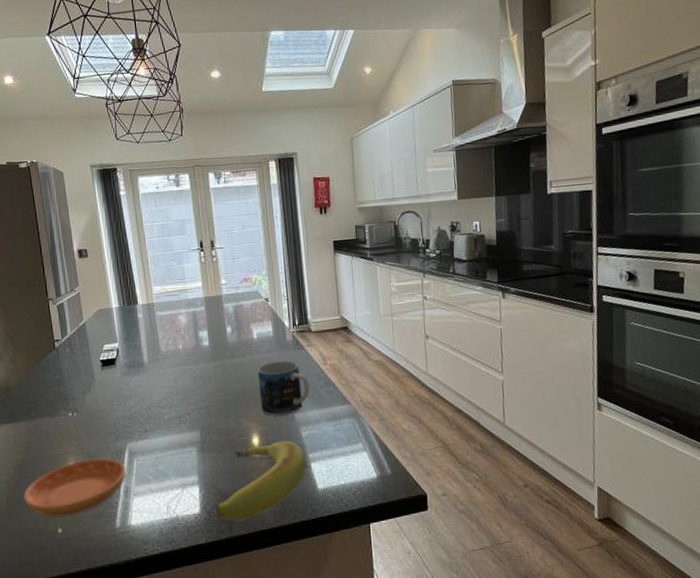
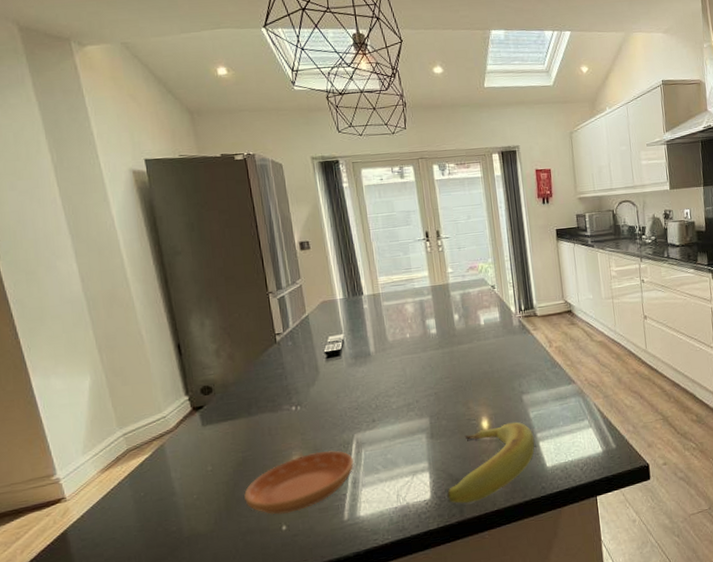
mug: present [257,360,310,416] -> none [485,345,537,399]

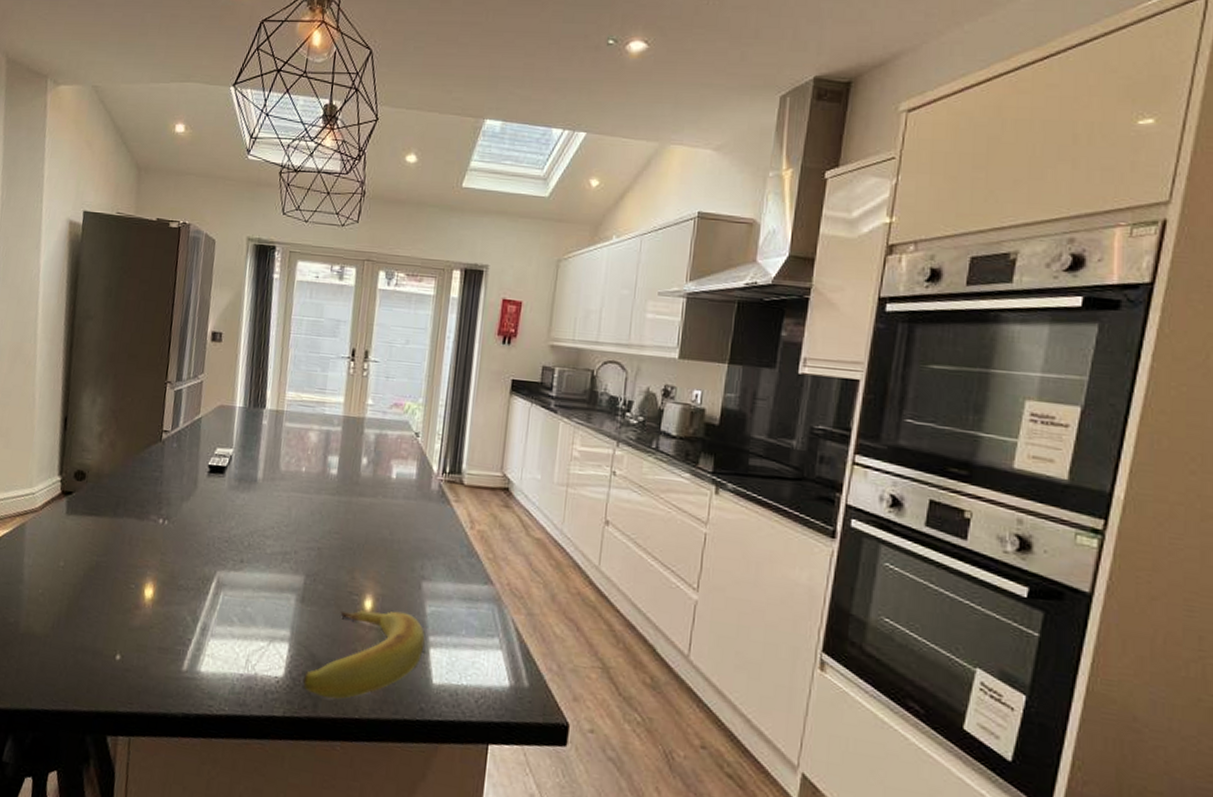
saucer: present [244,450,354,515] -> none [86,578,210,643]

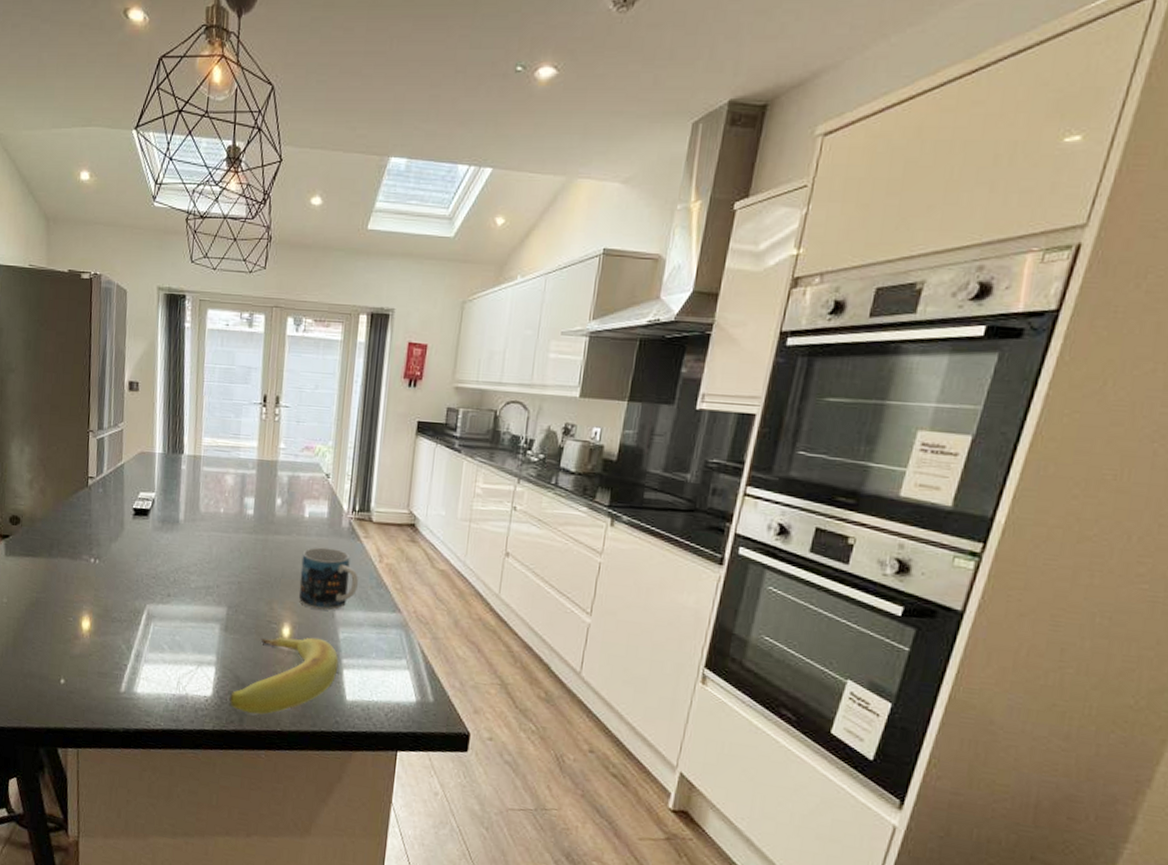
mug: none [383,511,448,582] -> present [298,547,358,611]

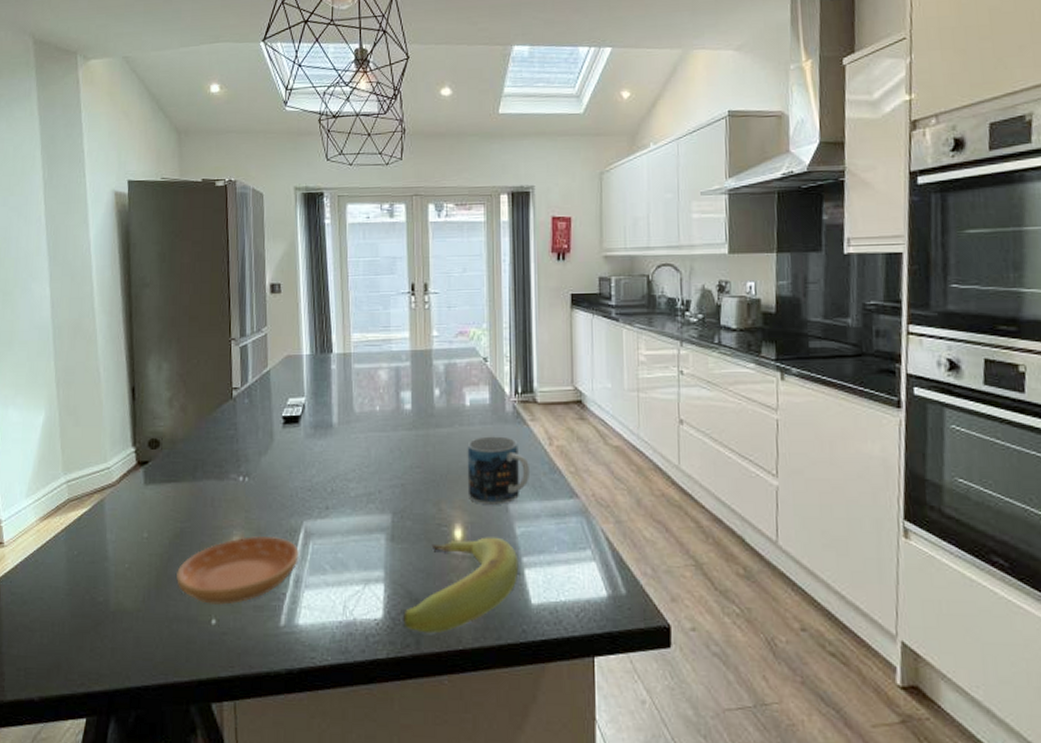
saucer: none [31,611,142,669] -> present [176,535,300,605]

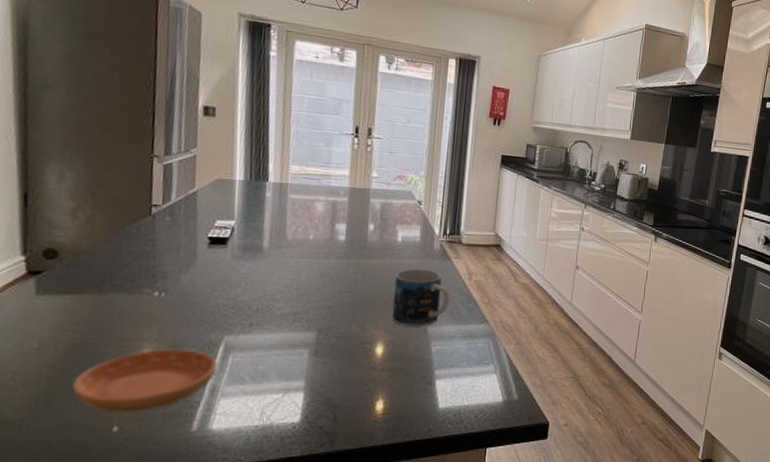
banana: present [402,537,519,634] -> none [318,353,432,434]

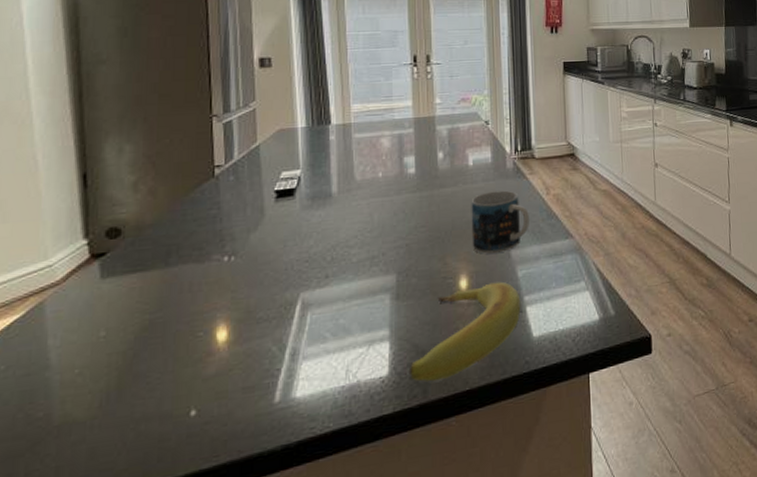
saucer: present [72,348,219,413] -> none [145,313,297,396]
banana: none [318,353,432,434] -> present [408,281,521,382]

